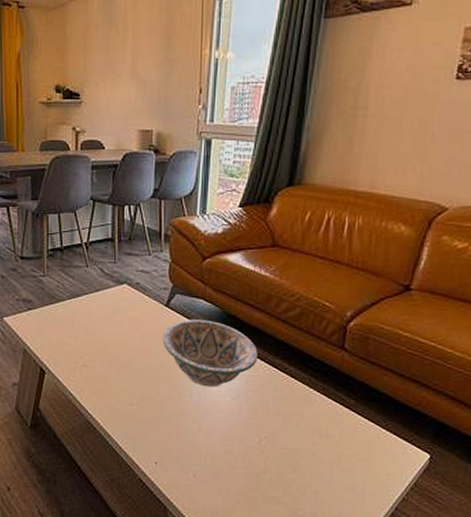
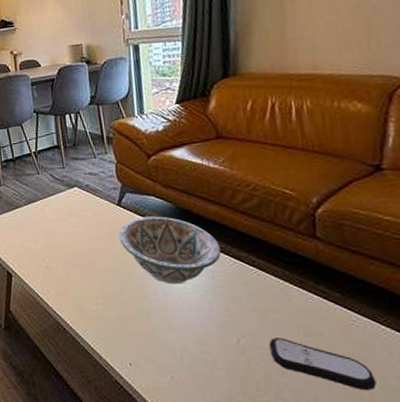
remote control: none [287,439,370,486] -> present [269,338,377,391]

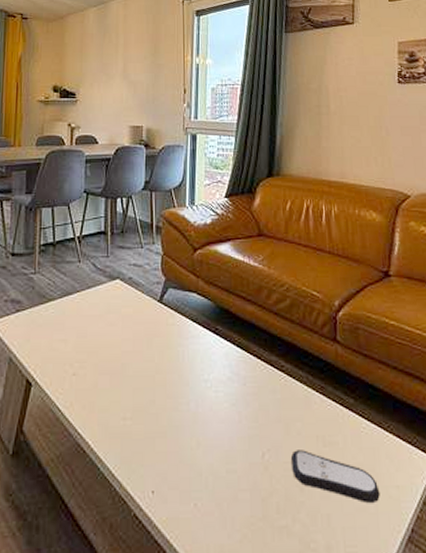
decorative bowl: present [118,216,221,284] -> none [157,315,254,393]

